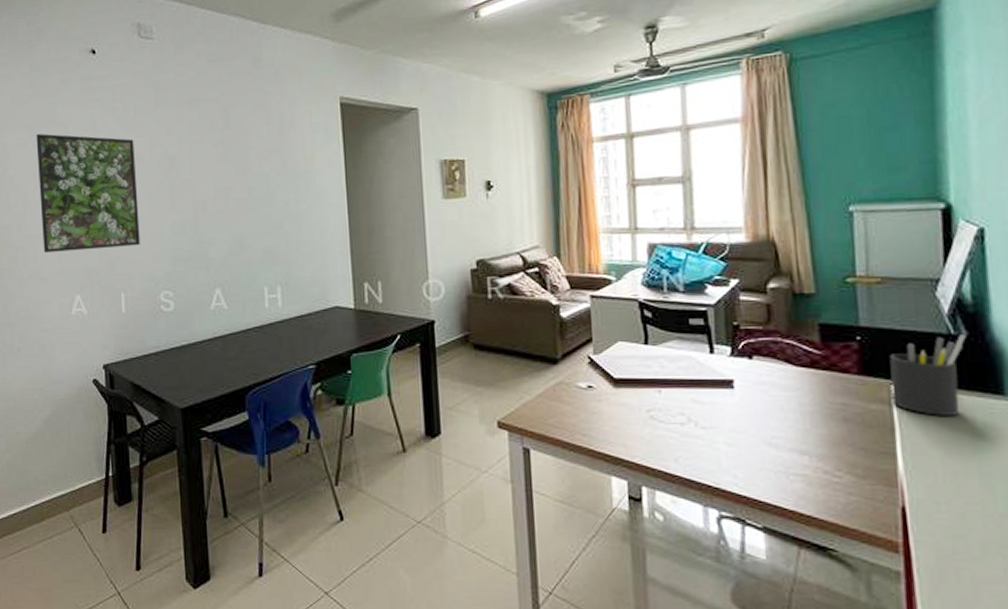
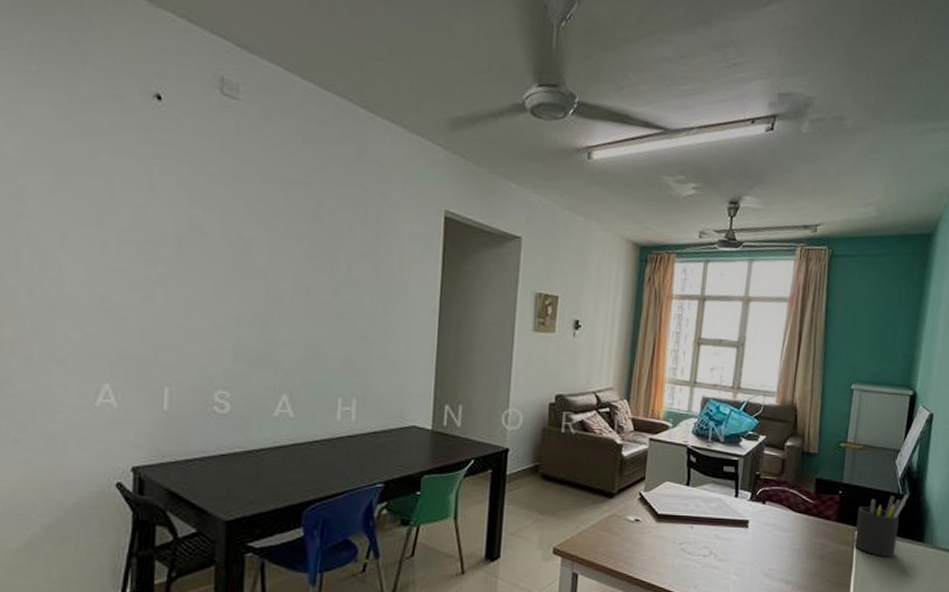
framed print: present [36,133,140,253] -> none [64,182,201,336]

